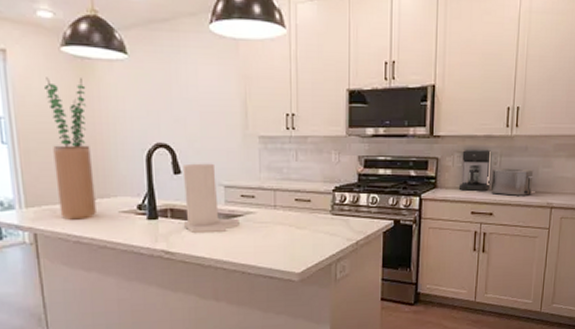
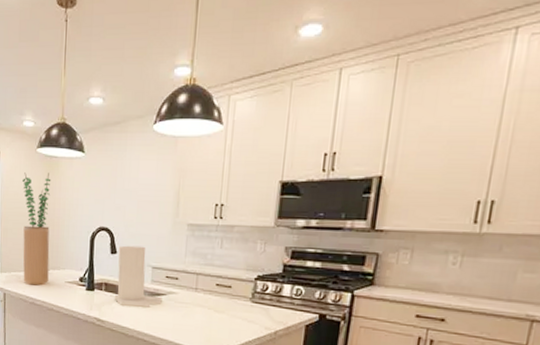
coffee maker: present [458,150,491,192] -> none [401,247,449,294]
toaster: present [490,168,534,197] -> none [444,269,510,305]

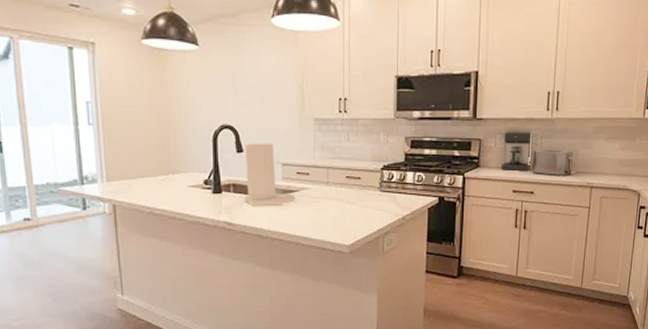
vase: present [23,172,51,286] -> none [127,66,168,193]
coffee maker: none [401,247,449,294] -> present [500,132,532,172]
toaster: none [444,269,510,305] -> present [531,149,574,177]

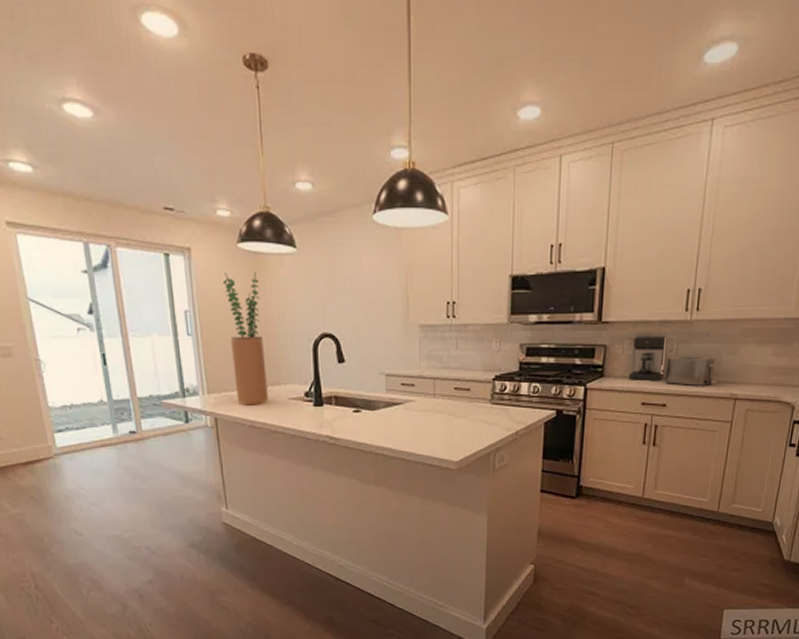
vase: none [127,66,168,193] -> present [223,272,268,406]
paper towel: present [244,143,295,207] -> none [346,352,399,421]

